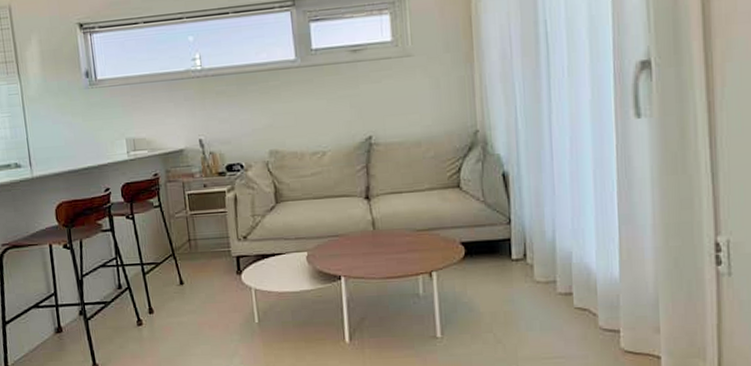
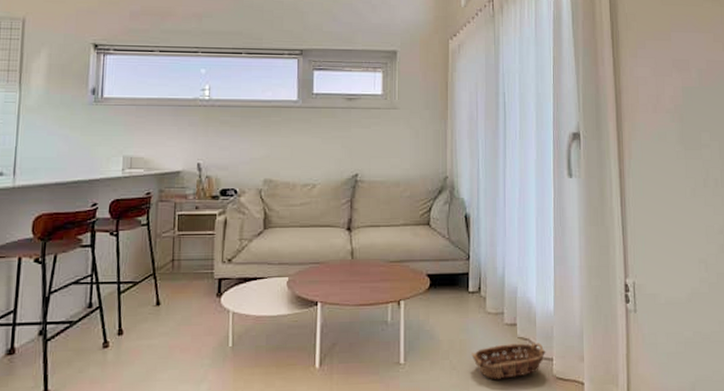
basket: none [519,313,611,353] -> present [472,343,546,379]

